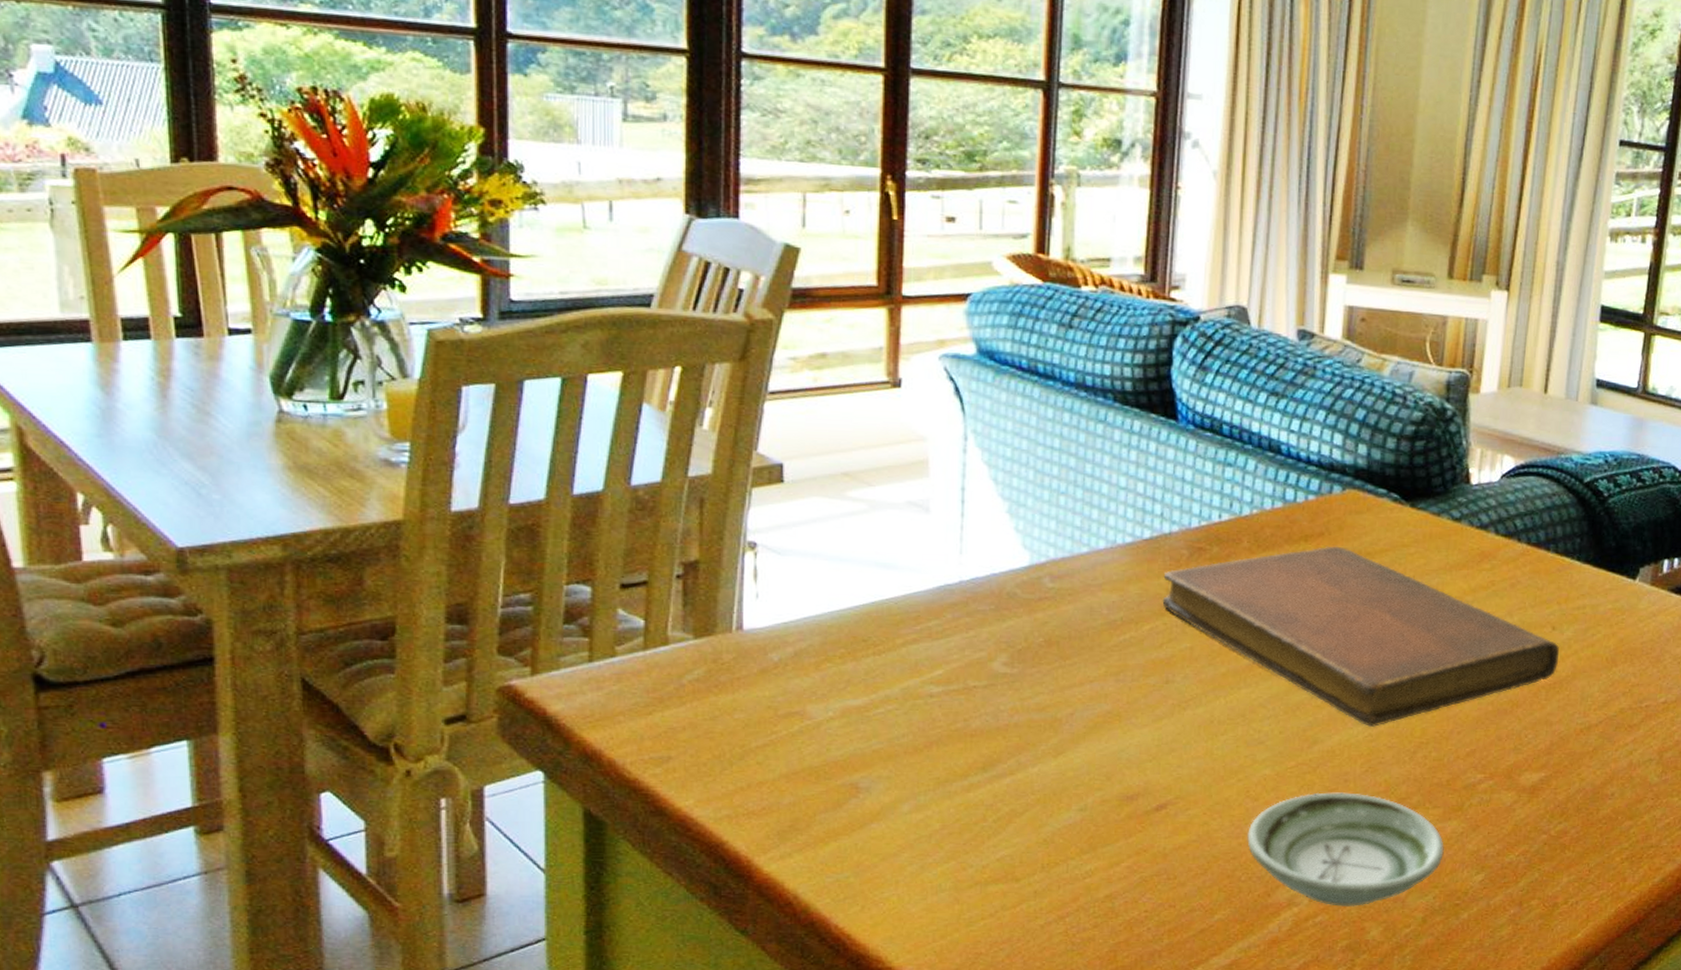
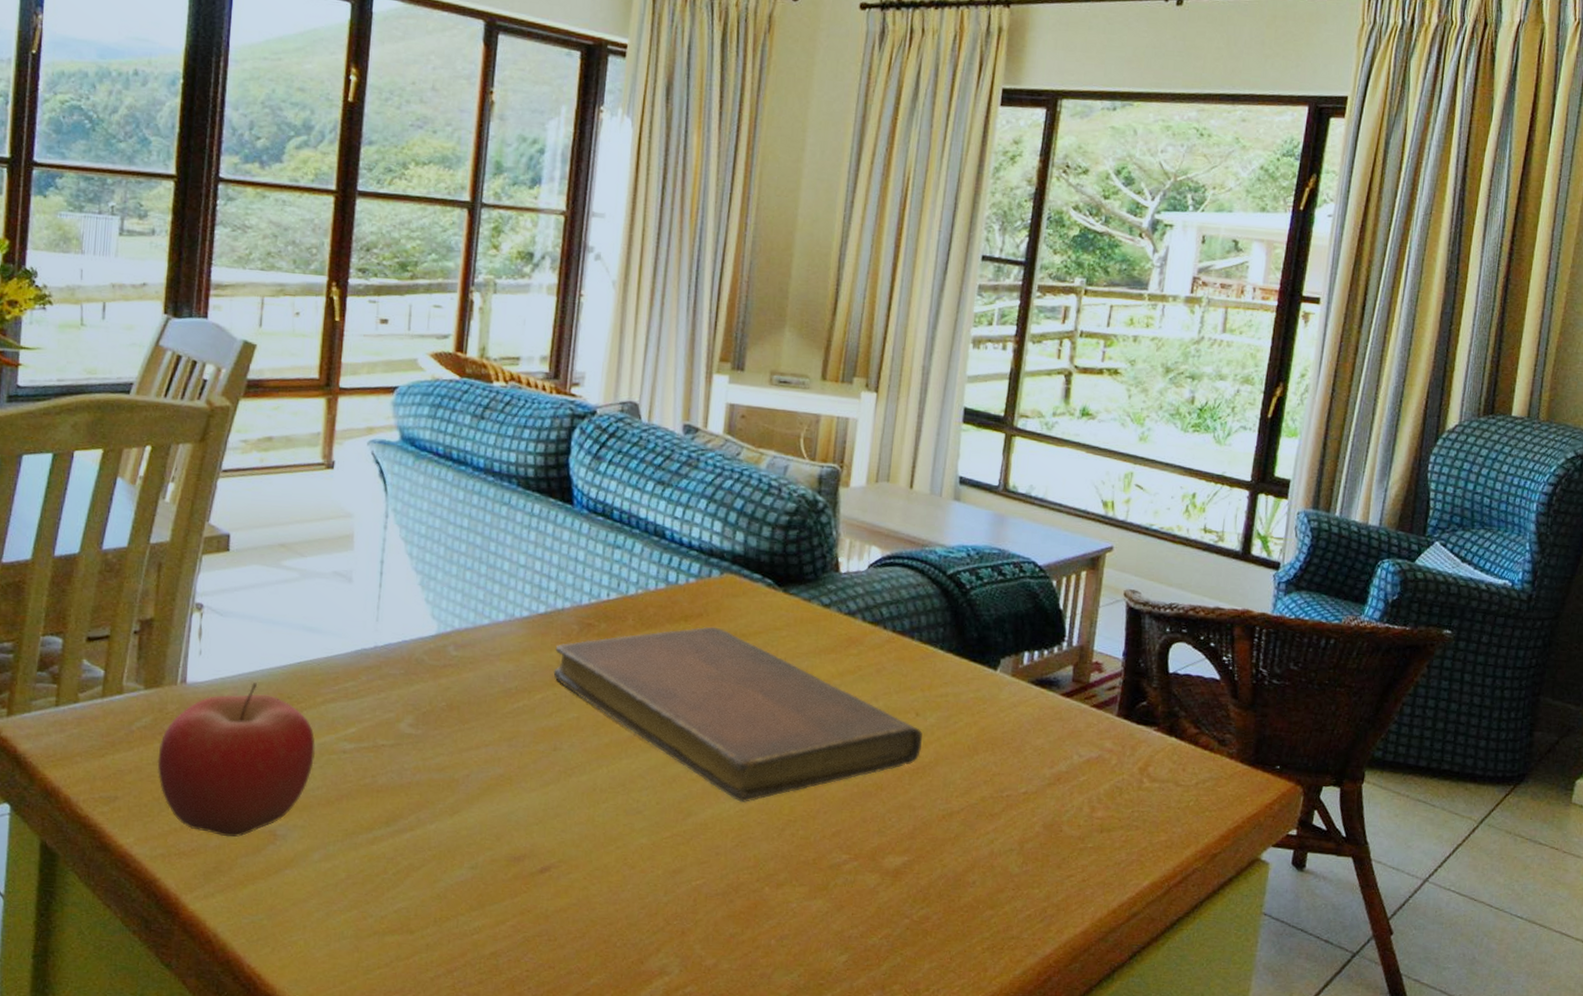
fruit: none [715,626,897,793] -> present [157,683,315,838]
saucer: present [1247,792,1444,906] -> none [623,864,810,980]

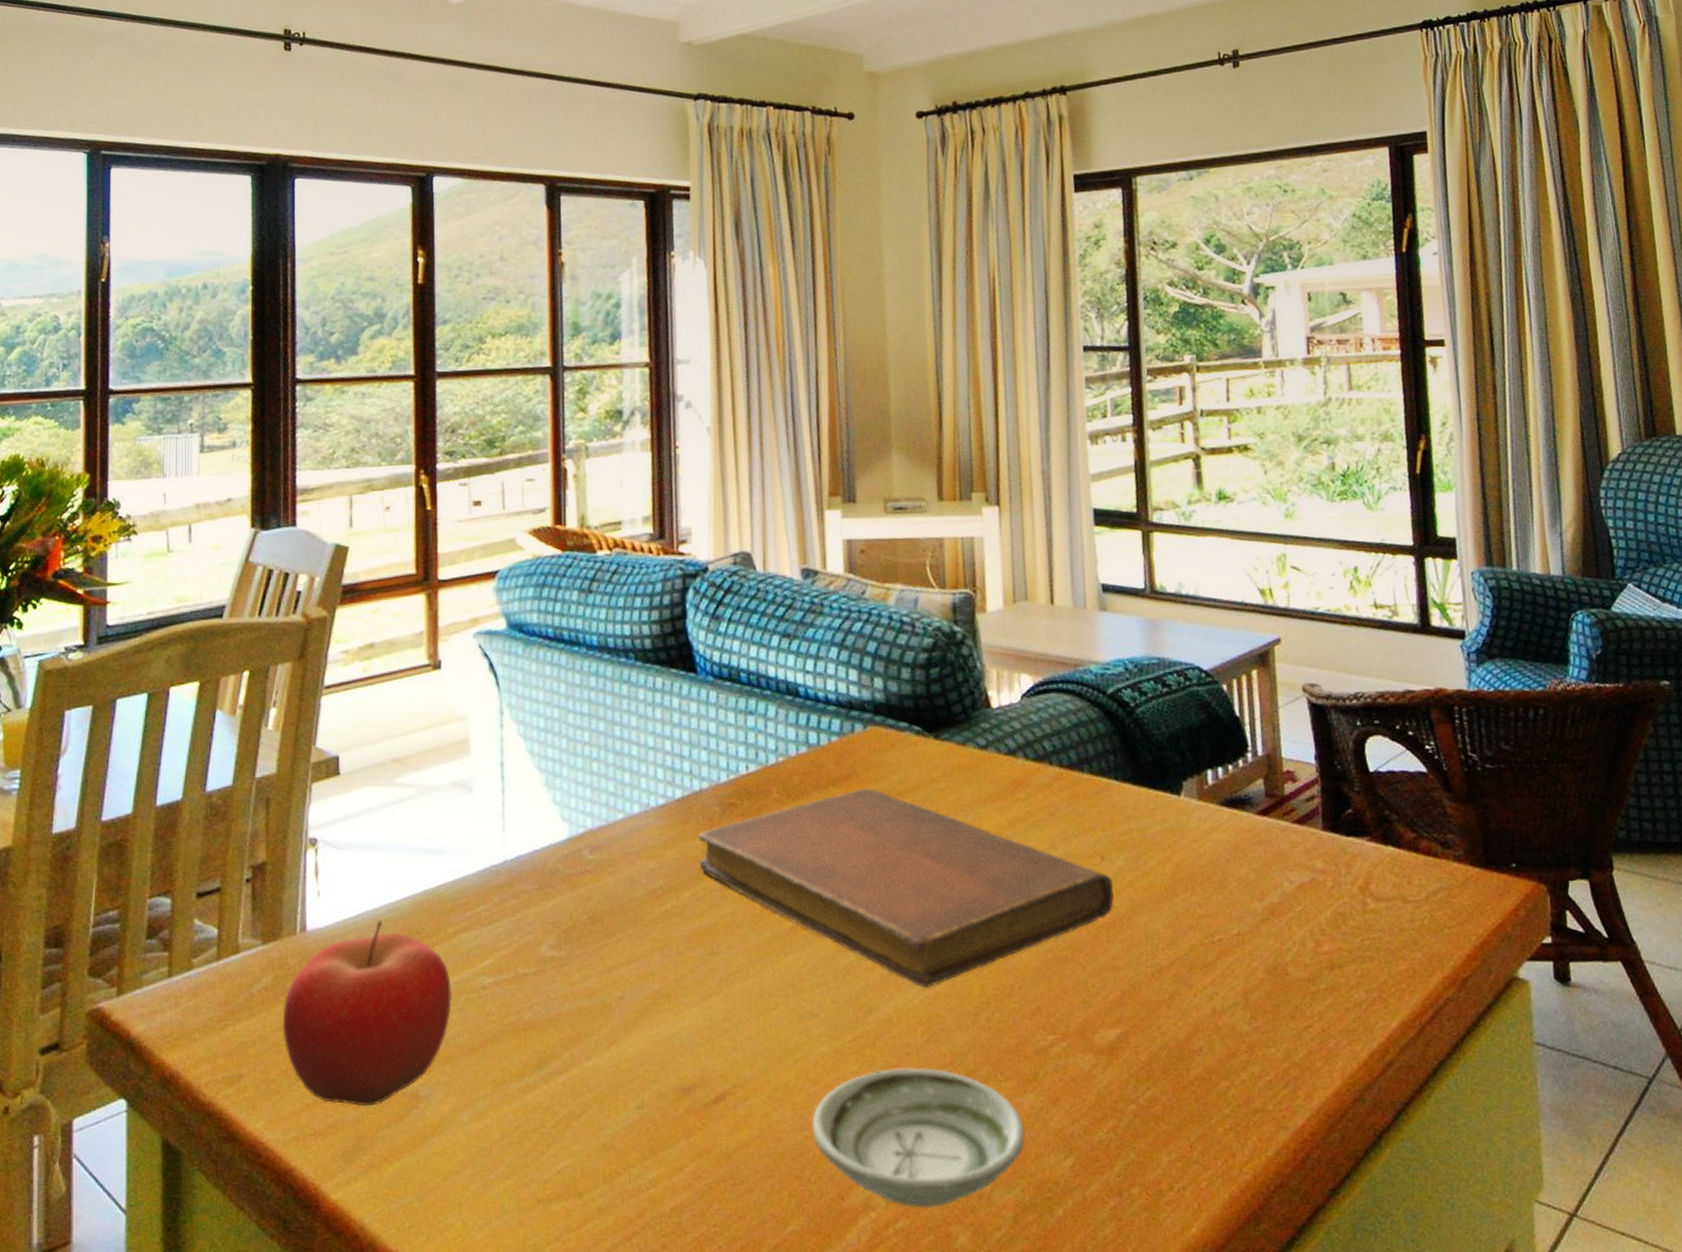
saucer: none [623,864,810,980] -> present [812,1067,1025,1208]

